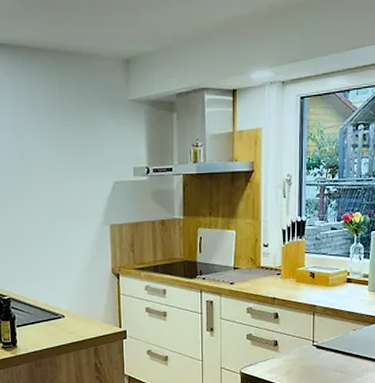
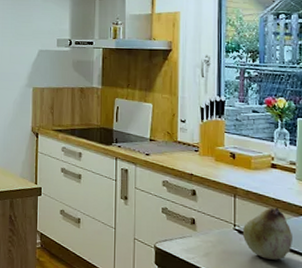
fruit: none [320,320,363,368] -> present [242,208,292,260]

